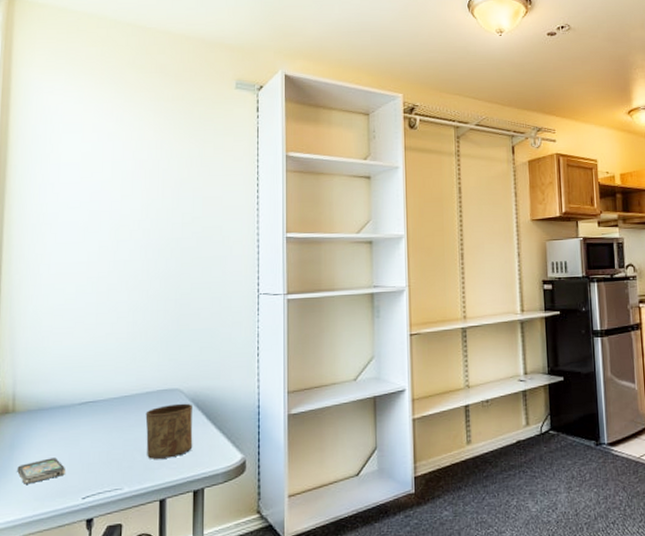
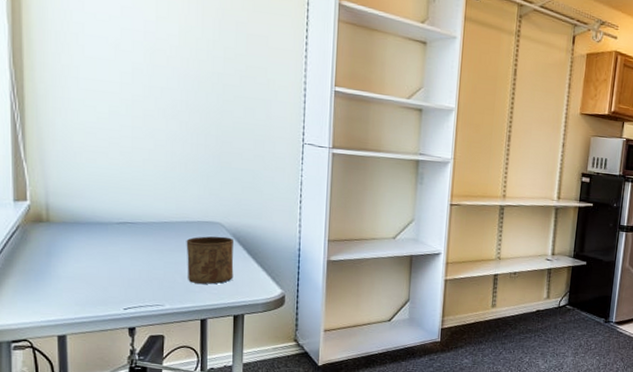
smartphone: present [17,458,66,484] -> none [56,269,107,290]

